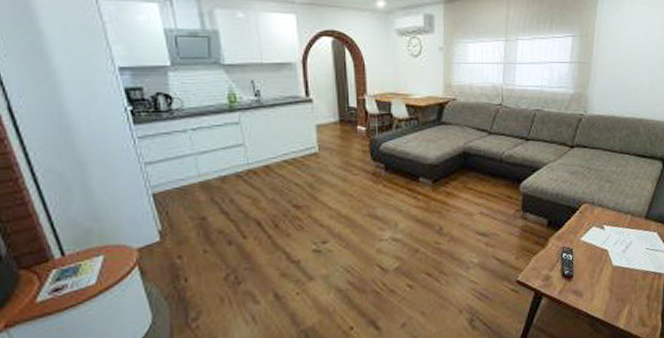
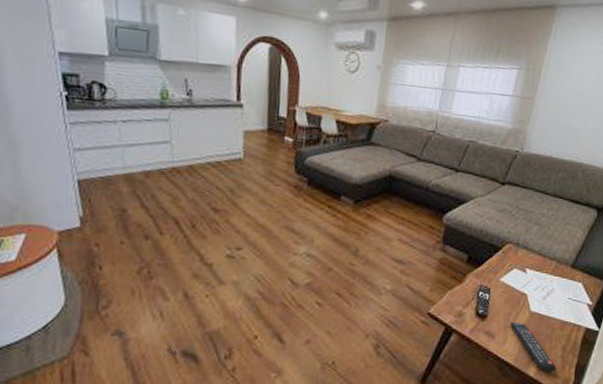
remote control: none [595,278,644,322] -> present [510,321,557,372]

